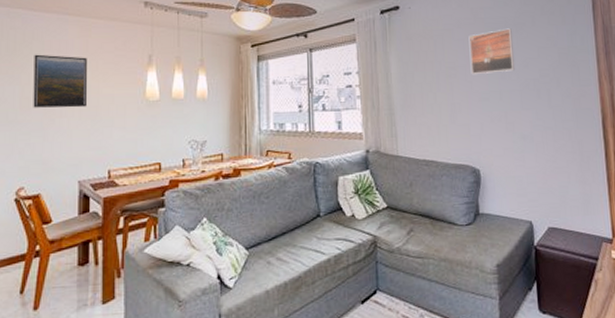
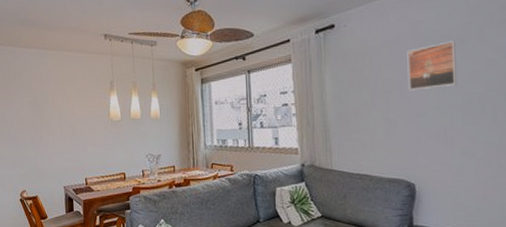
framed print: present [33,54,87,108] -> none [24,83,65,128]

